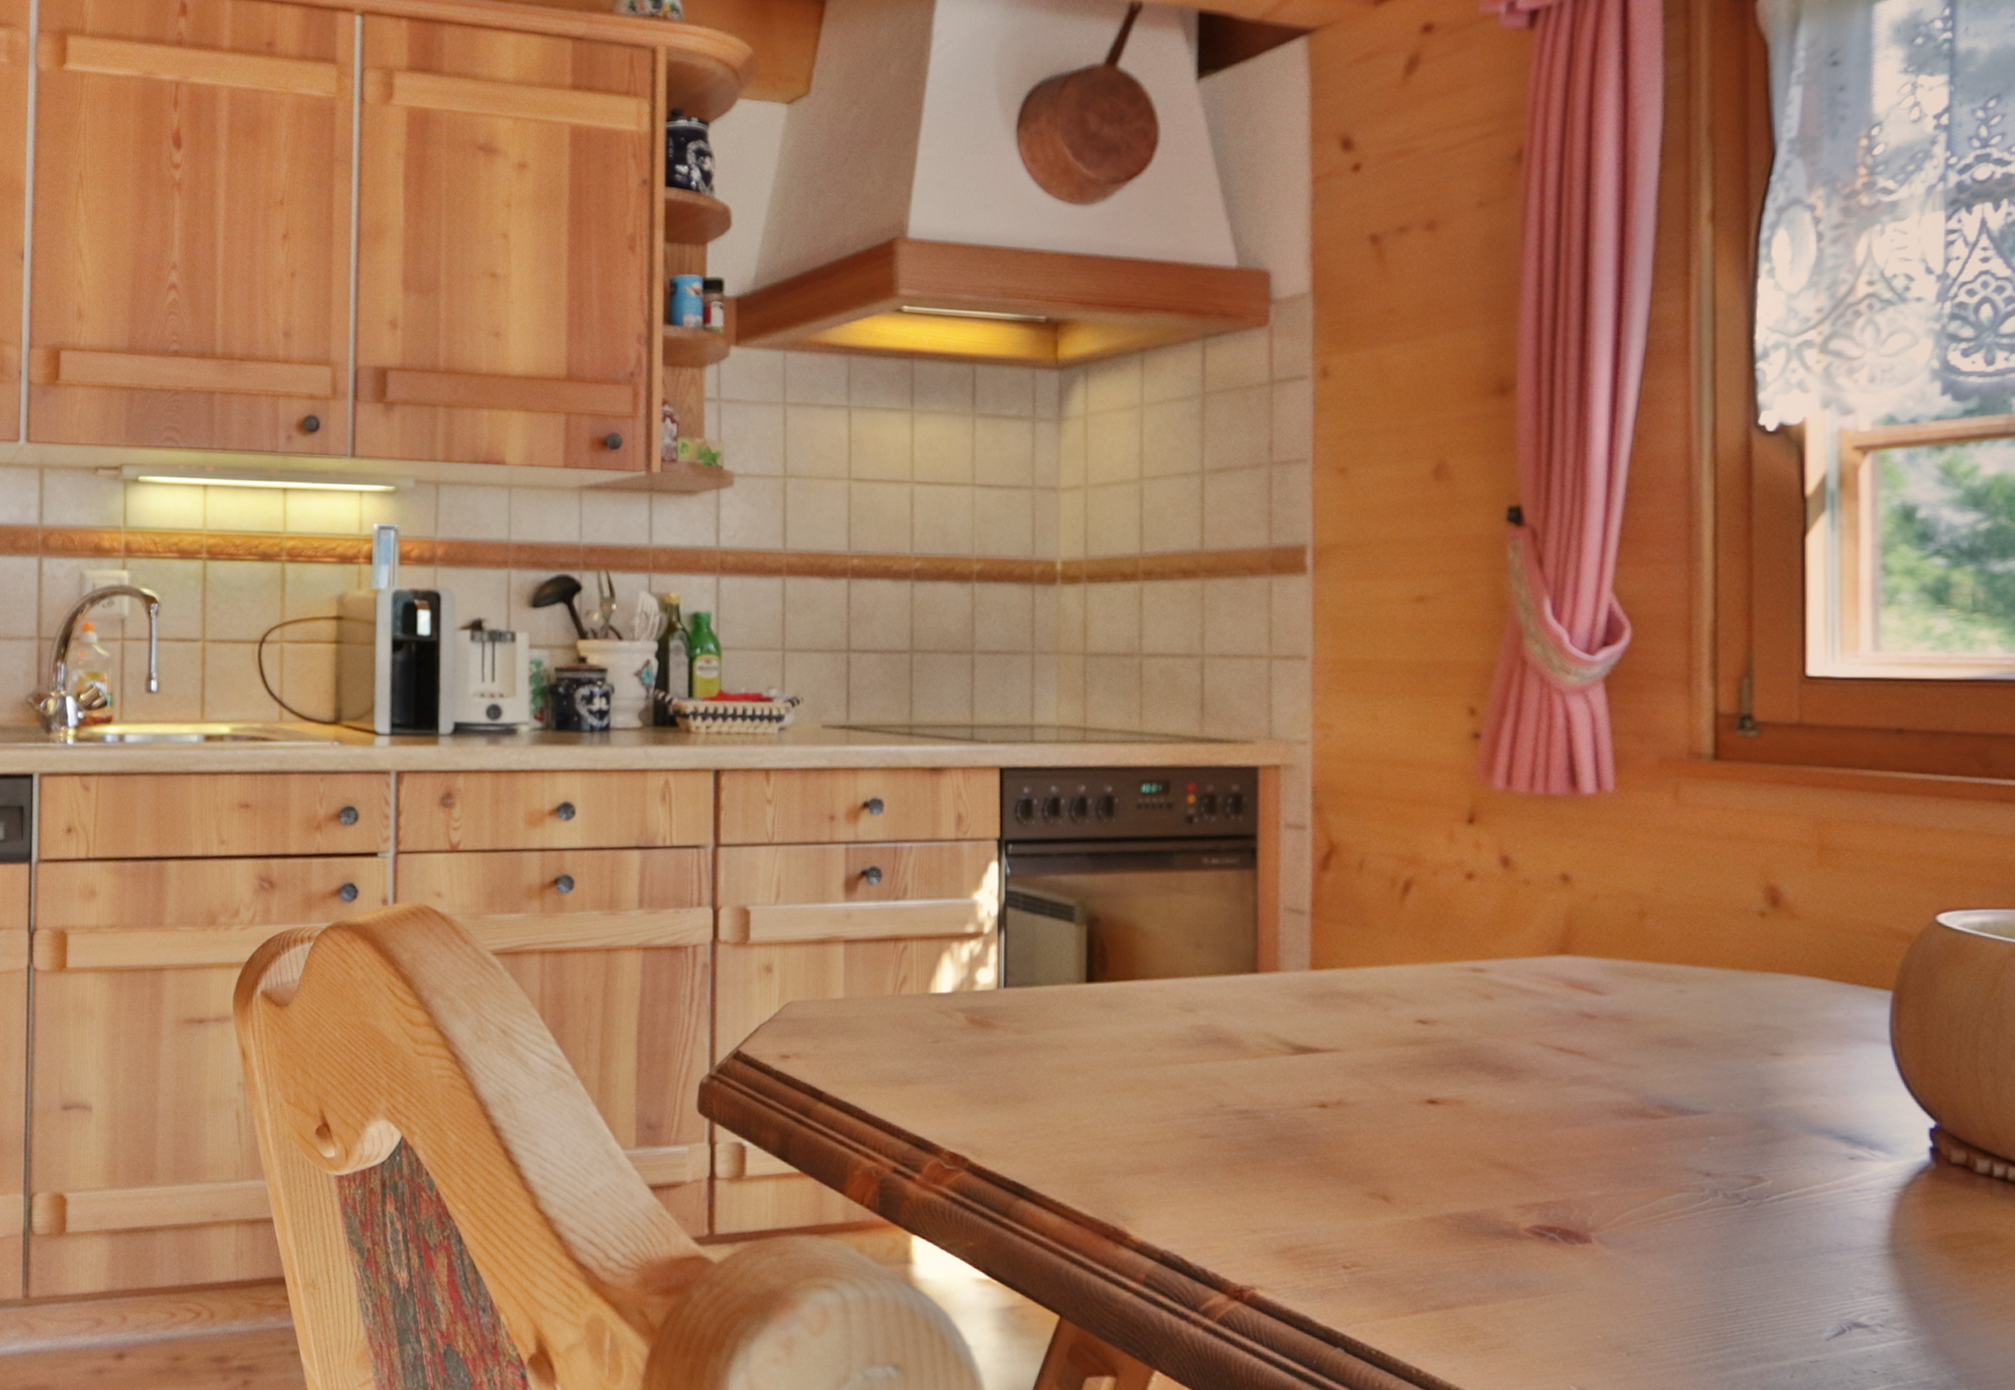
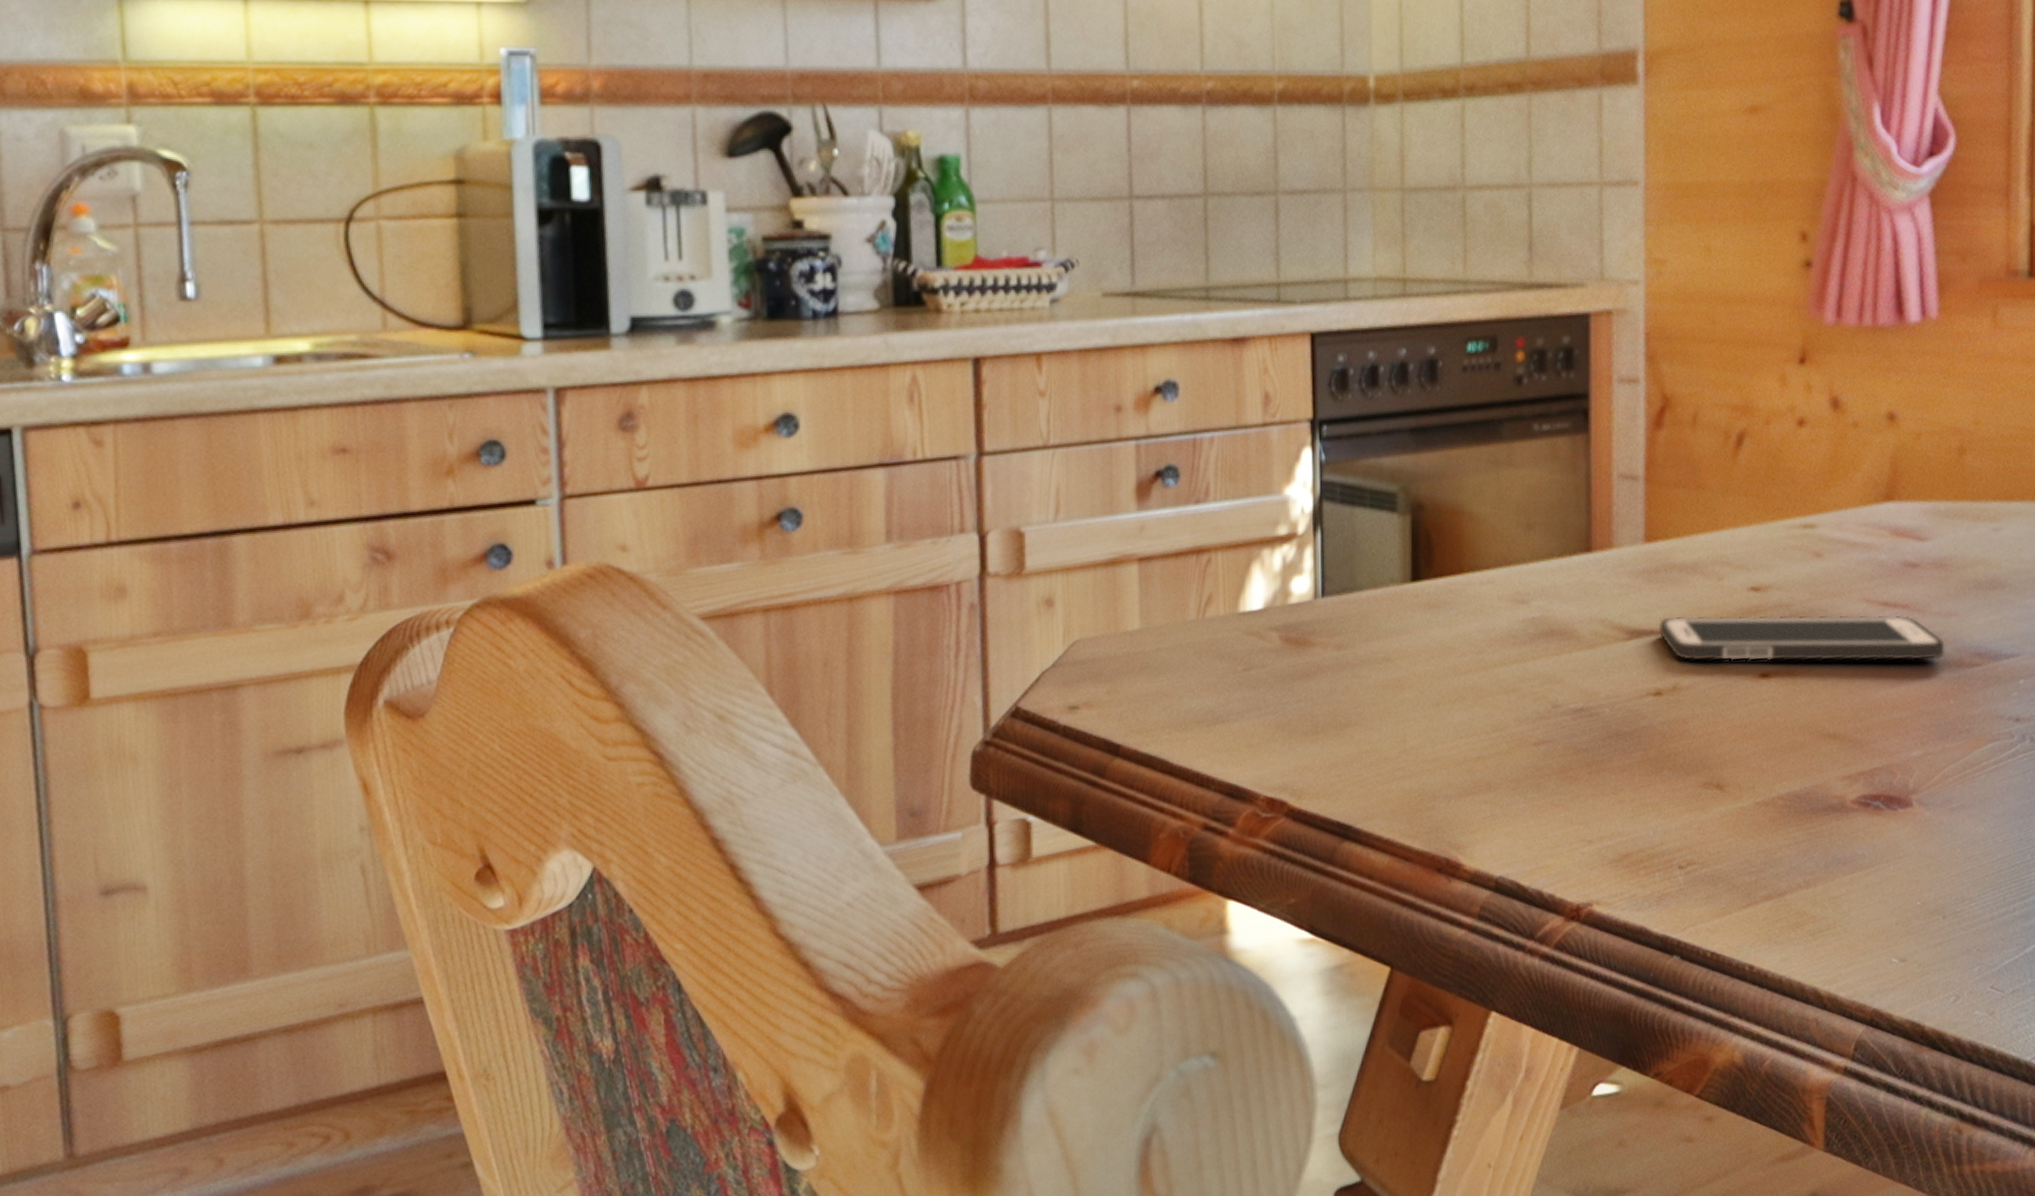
cell phone: none [1324,1038,1626,1107] -> present [1658,615,1945,661]

